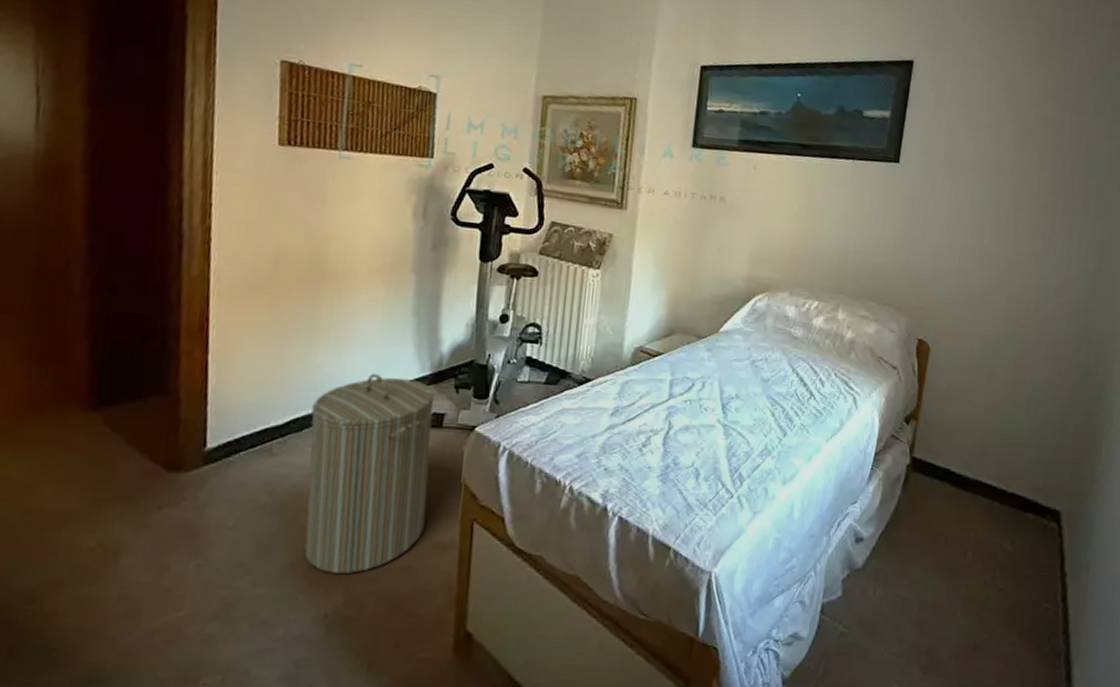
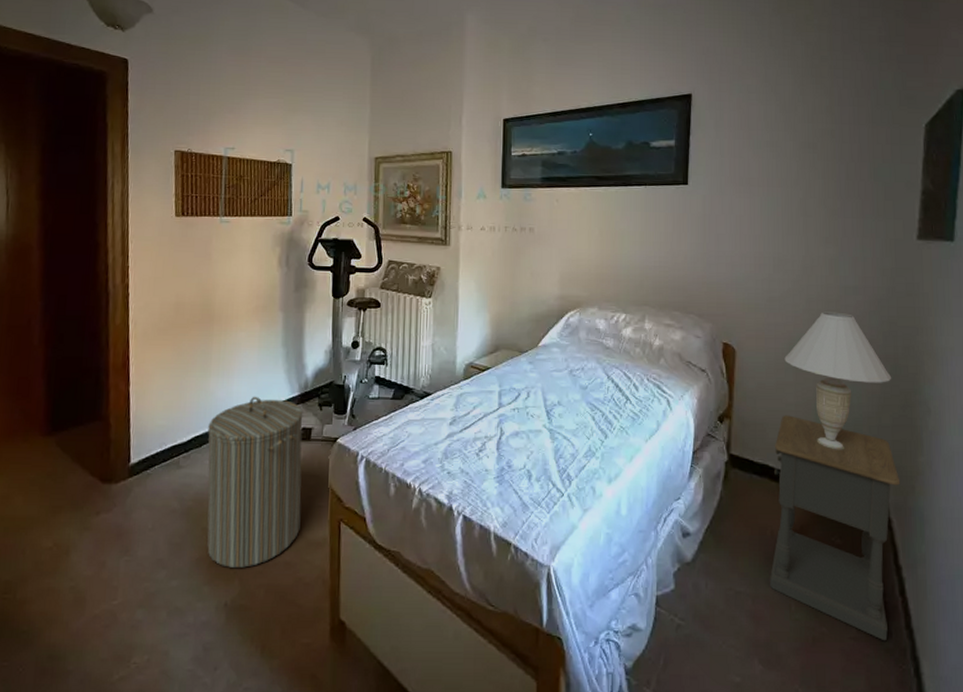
nightstand: none [938,418,1076,647] -> present [770,415,901,641]
table lamp: none [978,312,1081,456] -> present [784,312,892,450]

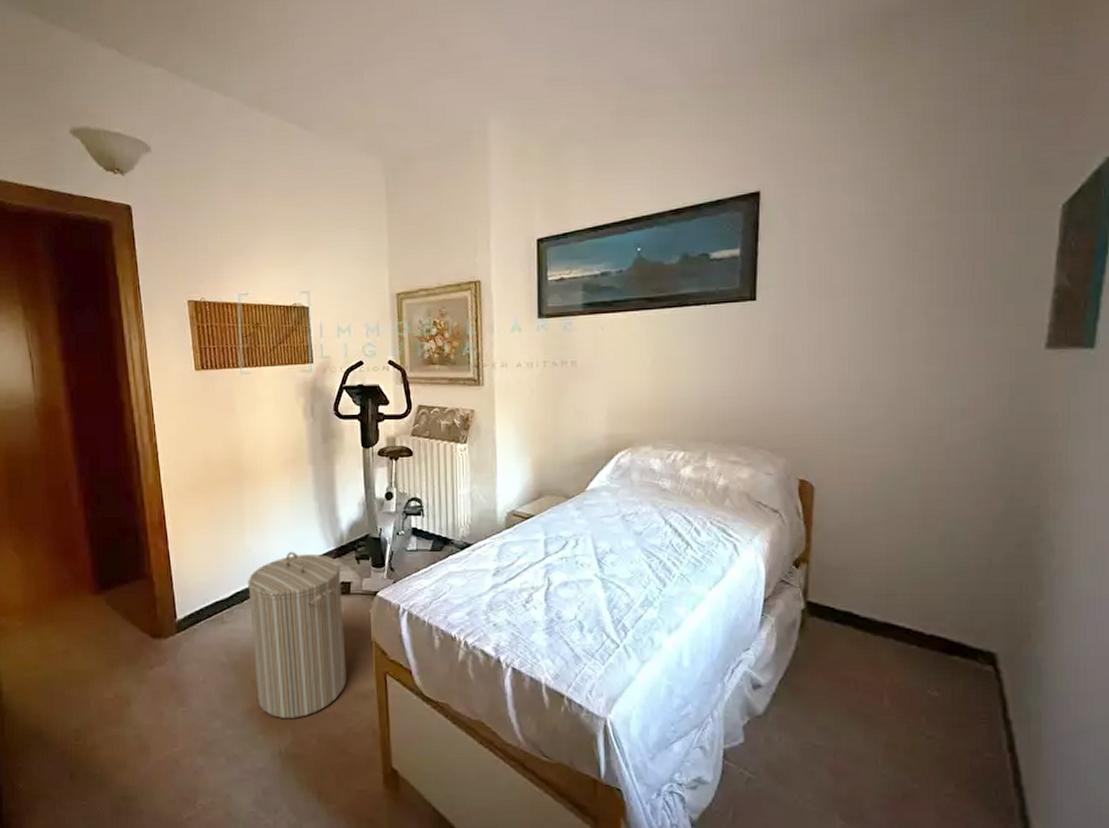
nightstand: present [770,415,901,641] -> none [853,558,1014,799]
table lamp: present [784,312,892,450] -> none [873,439,1007,595]

